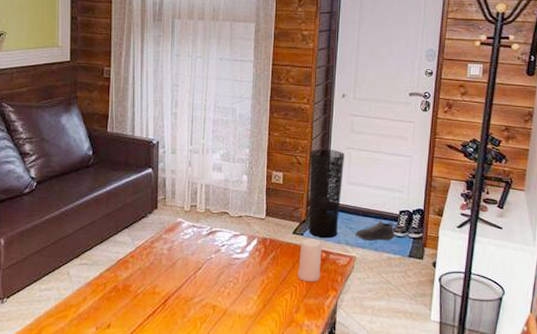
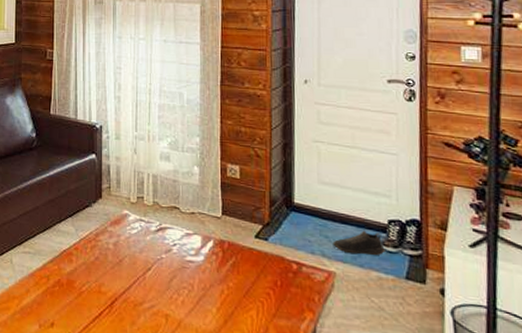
candle: present [298,239,322,283] -> none [264,245,293,299]
umbrella stand: present [309,149,344,239] -> none [271,140,313,247]

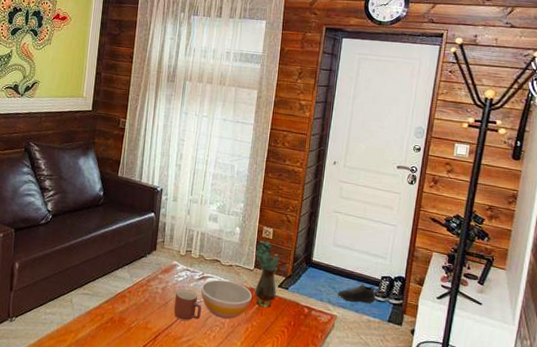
mug: none [130,243,163,283] -> present [173,289,202,322]
bowl: none [160,230,224,279] -> present [201,279,252,319]
vase: none [221,178,253,264] -> present [254,239,280,308]

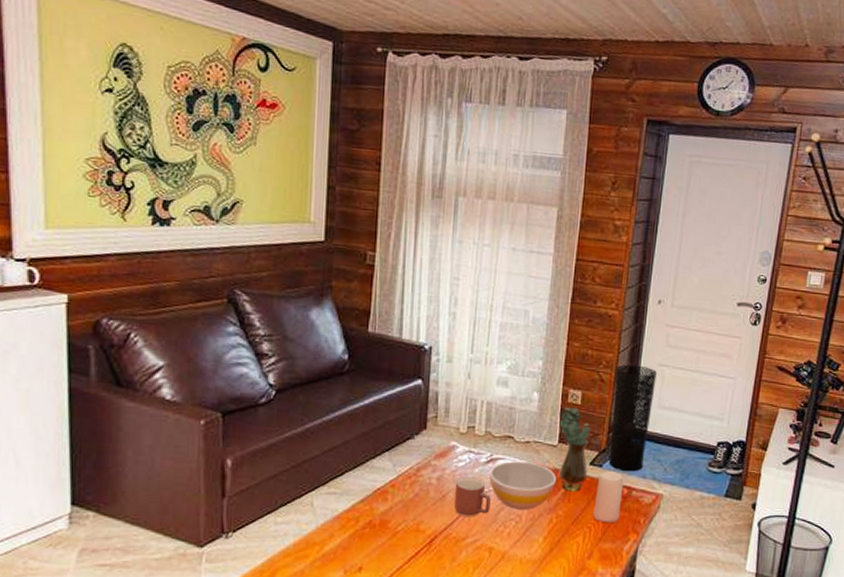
candle: none [280,293,306,336] -> present [593,471,624,523]
umbrella stand: none [294,210,332,295] -> present [609,364,657,472]
shoe: present [337,284,376,304] -> none [664,453,711,477]

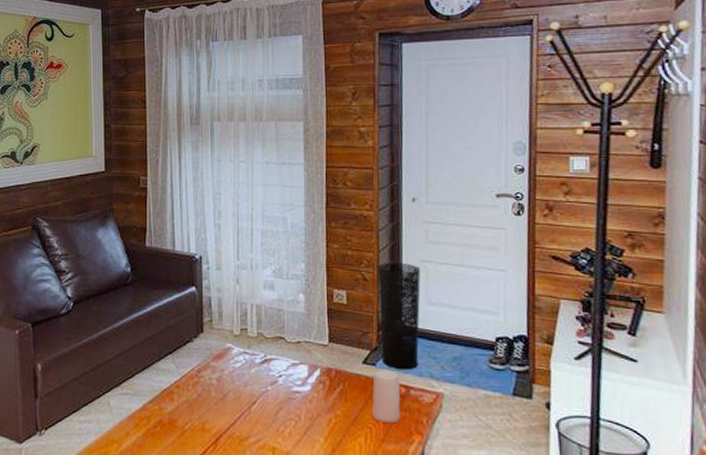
mug: present [453,476,491,518] -> none [234,377,269,417]
bowl: present [489,461,557,510] -> none [265,361,331,409]
vase: present [559,404,591,492] -> none [327,304,361,391]

